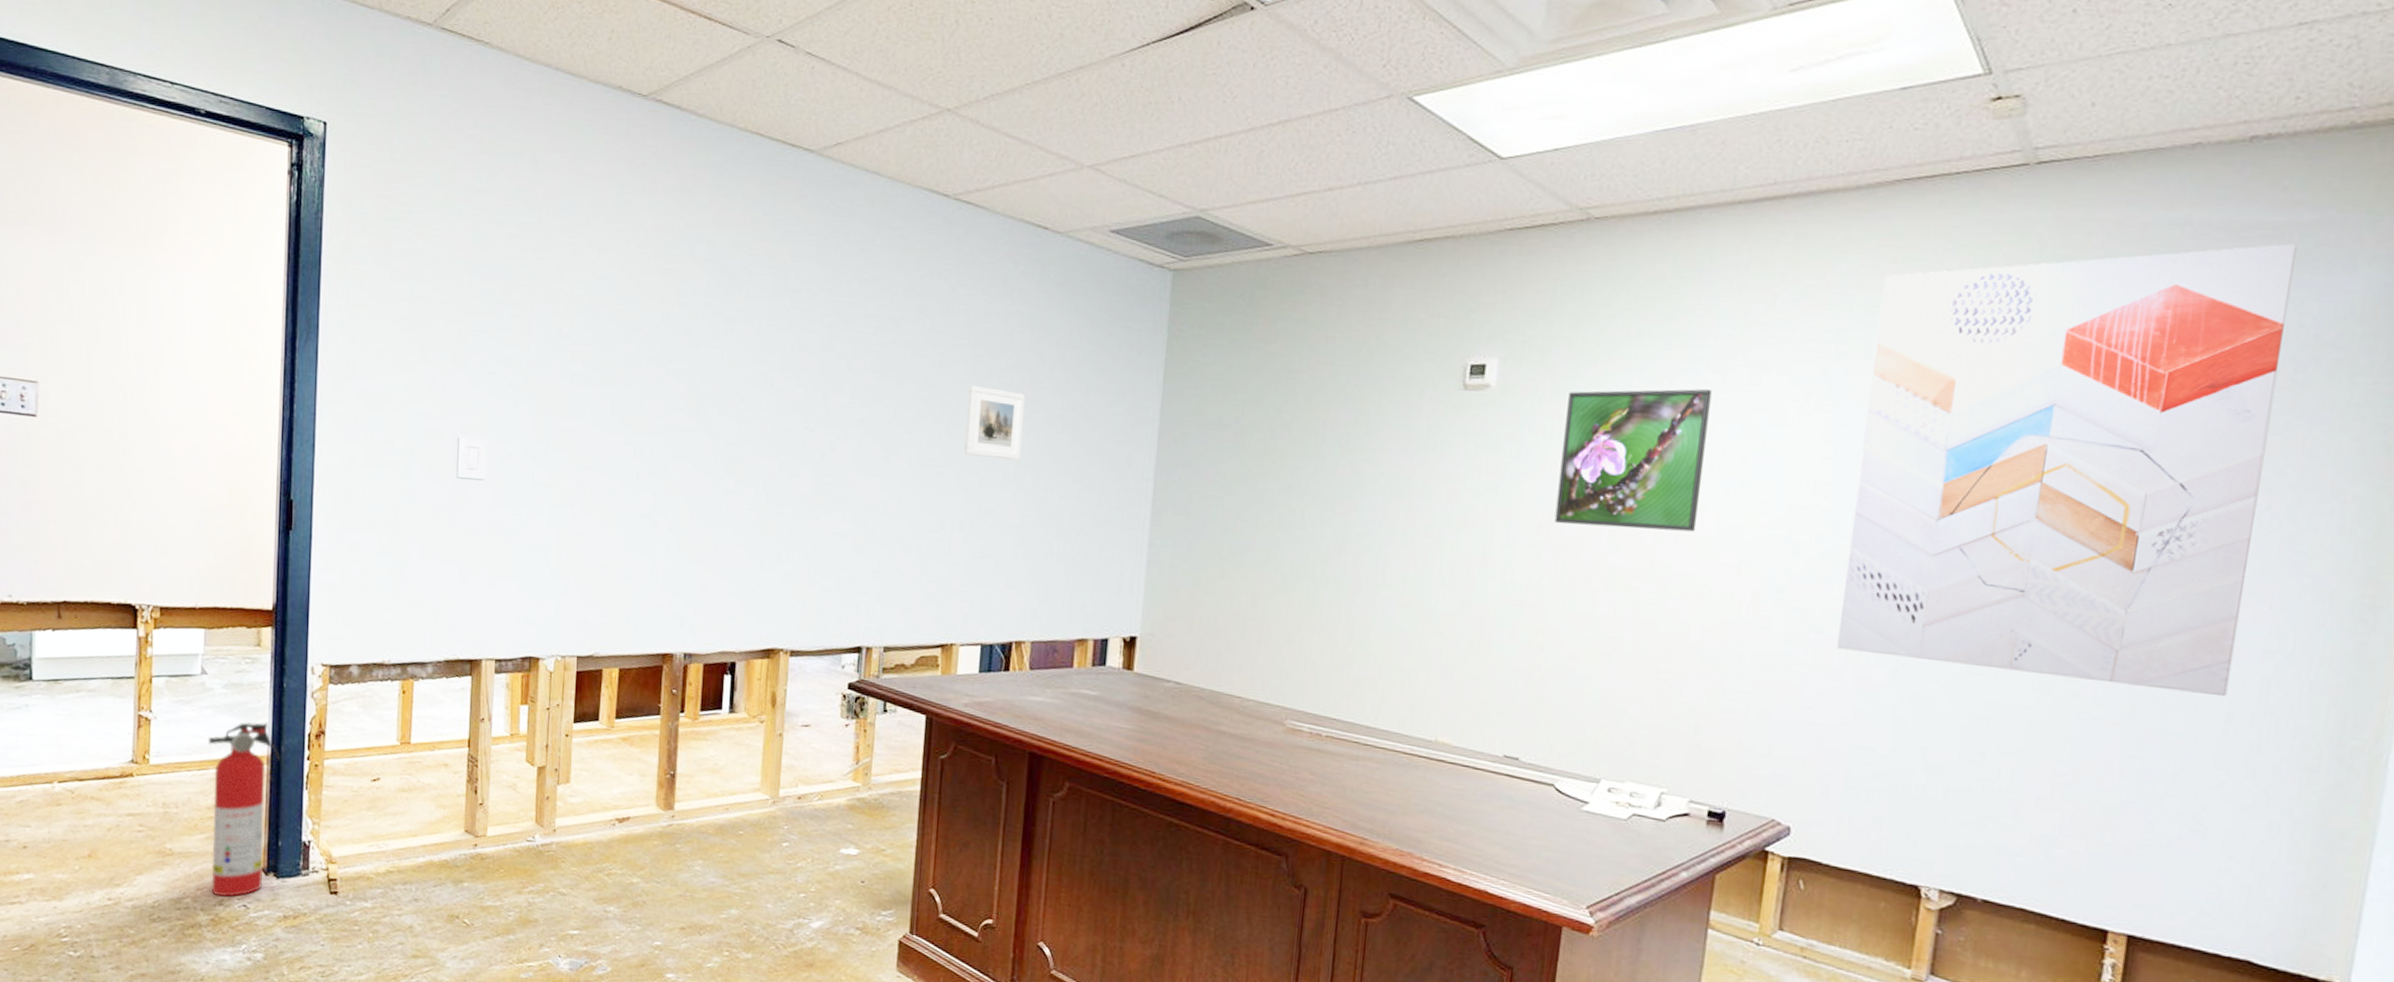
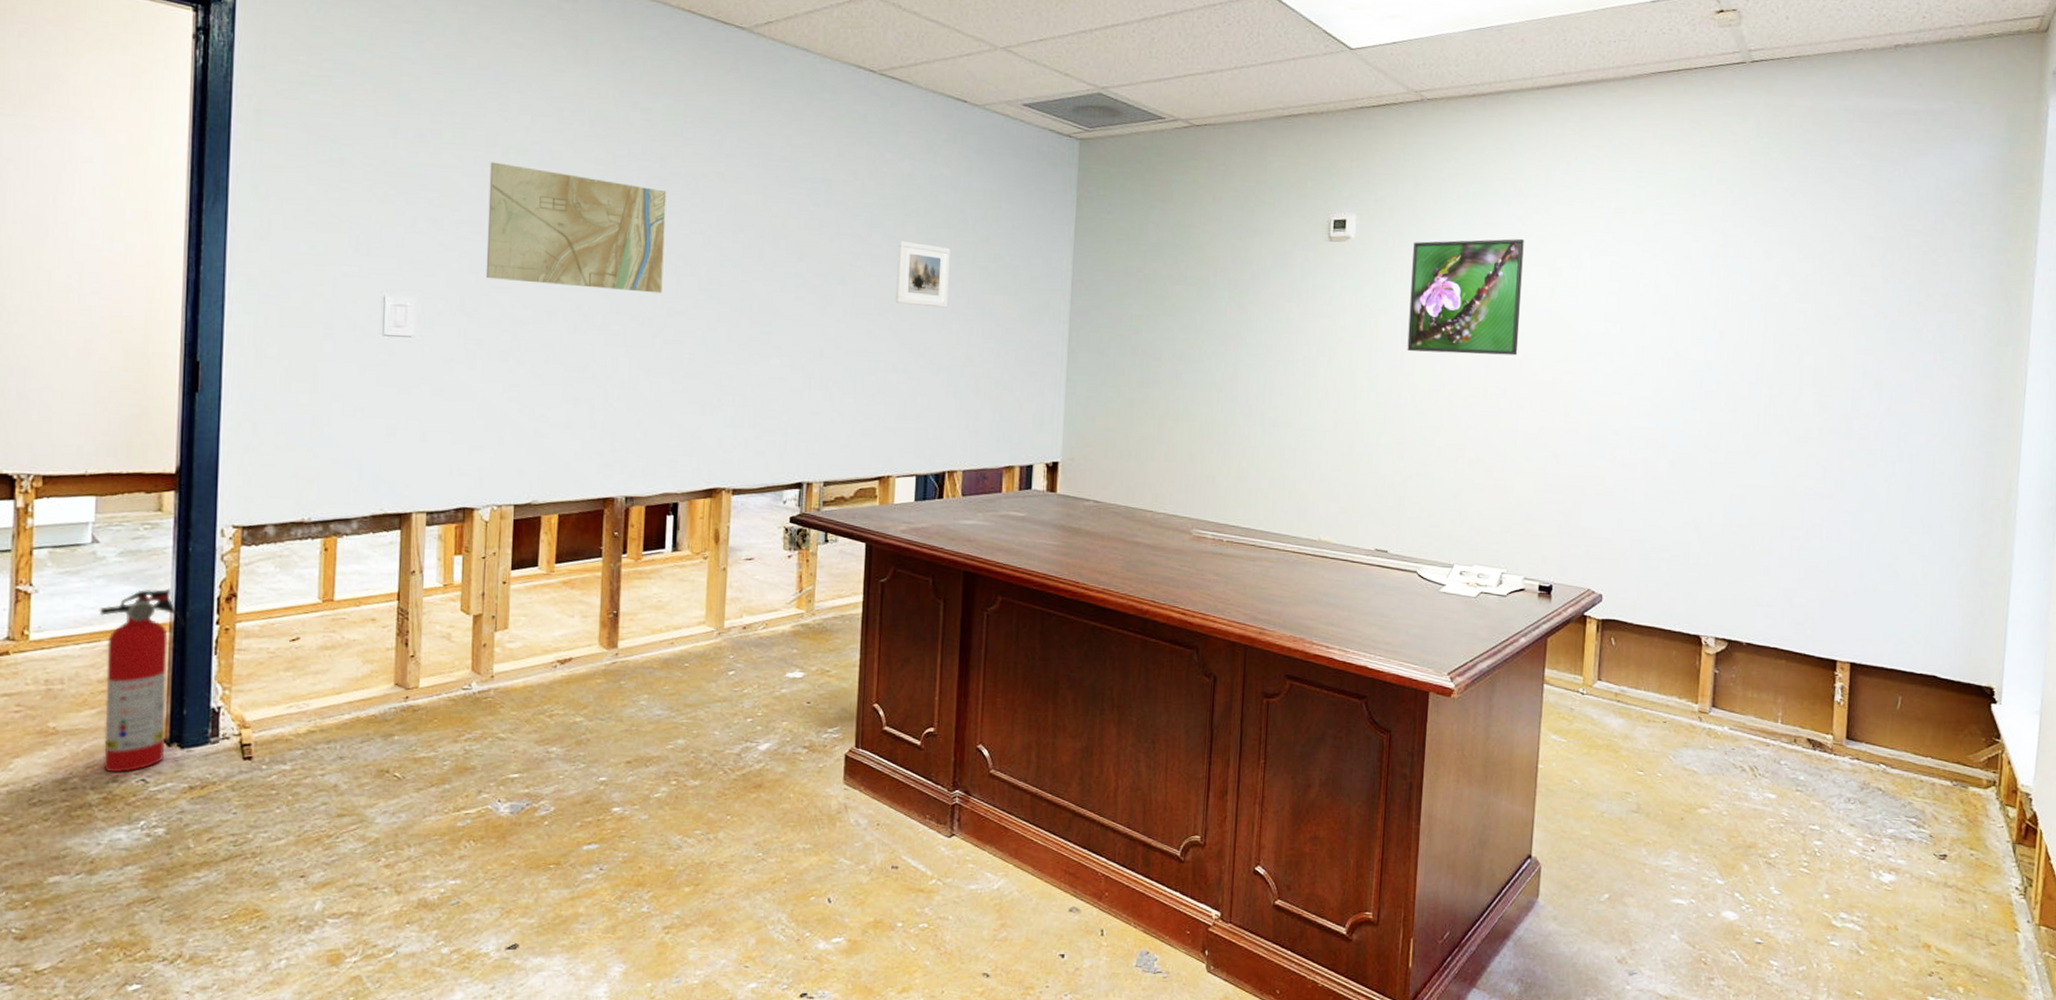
map: none [553,299,731,439] -> present [485,162,667,294]
wall art: present [1837,243,2297,697] -> none [1629,125,1931,472]

